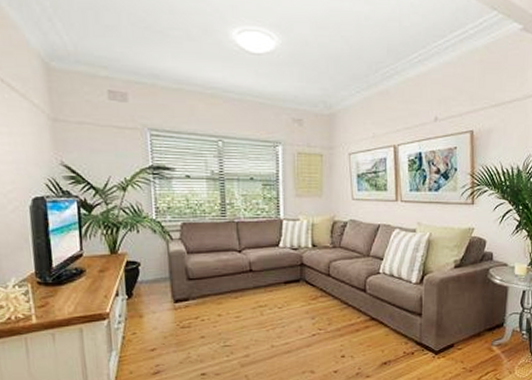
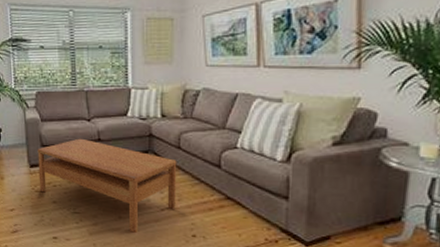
coffee table: none [183,270,327,360] -> present [37,138,177,233]

